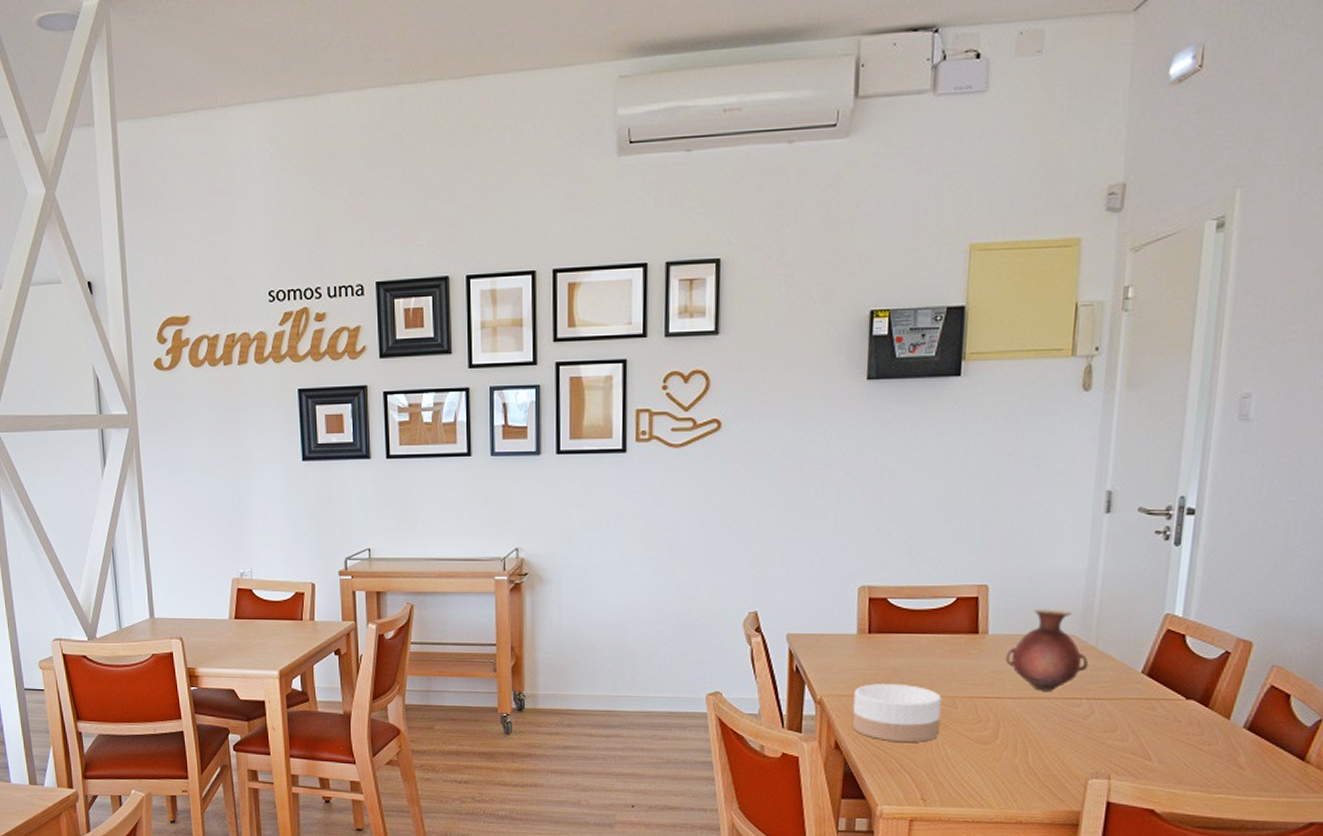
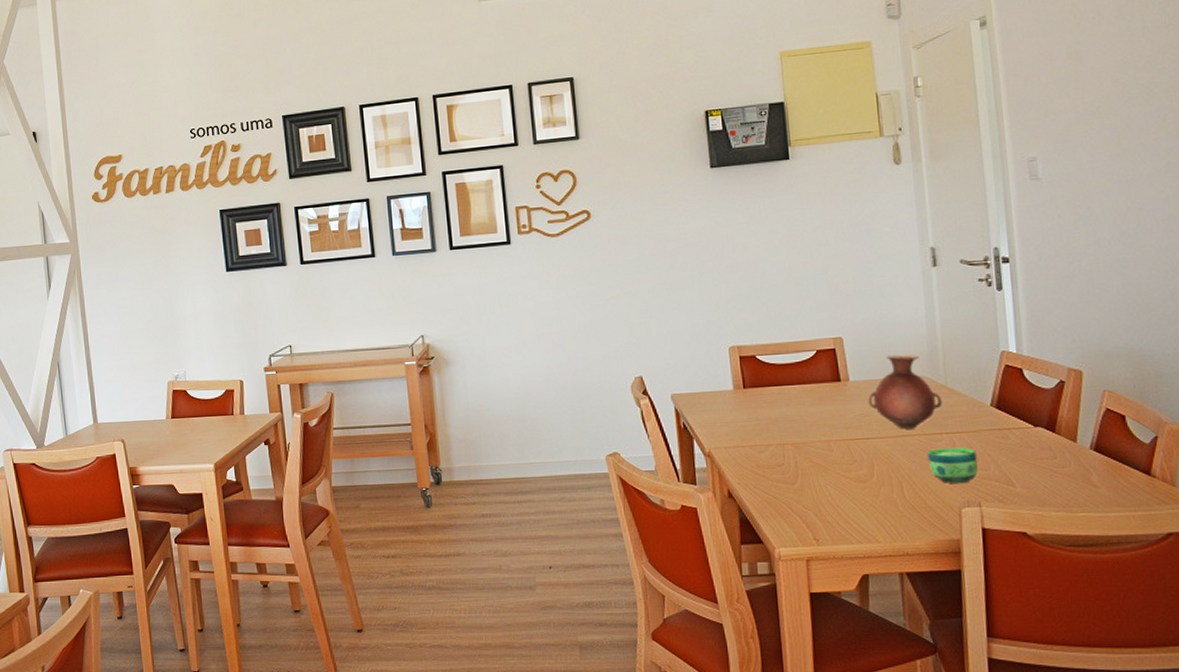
bowl: present [852,684,942,743] -> none [738,432,820,487]
cup: none [1061,714,1116,753] -> present [927,446,978,483]

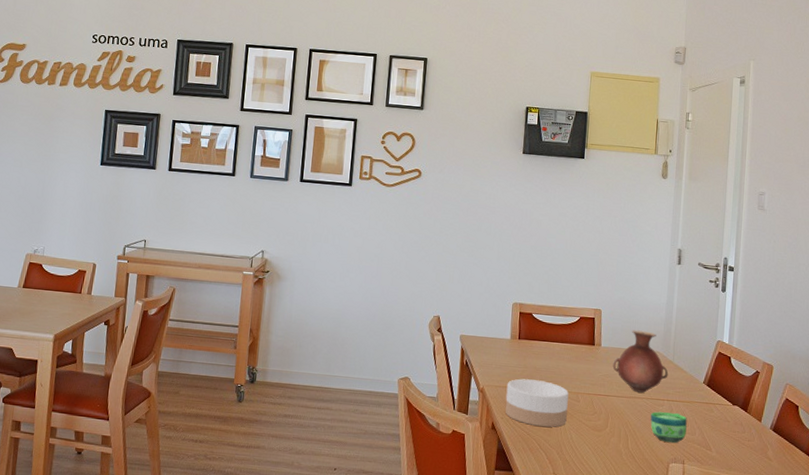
bowl: none [738,432,820,487] -> present [505,378,569,427]

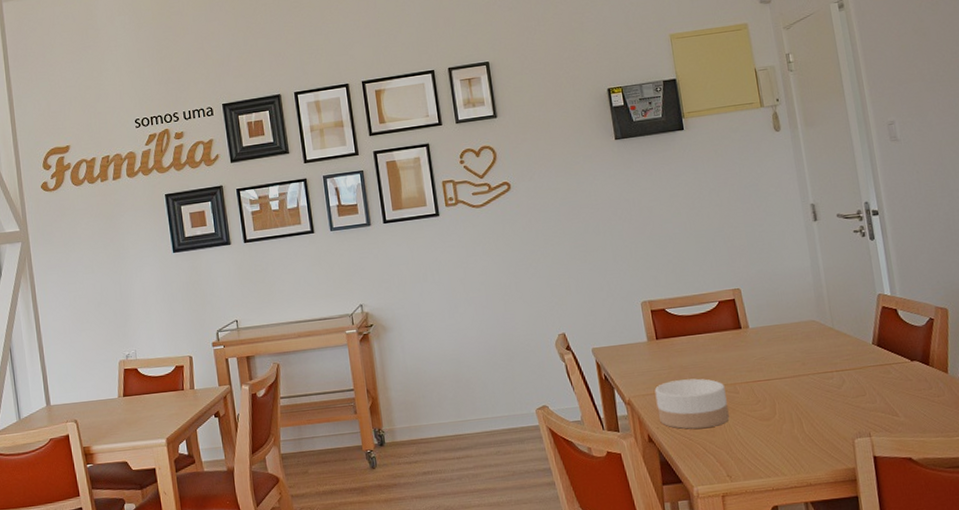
vase: present [612,329,669,393] -> none [766,301,831,370]
cup: present [650,411,687,443] -> none [821,382,866,417]

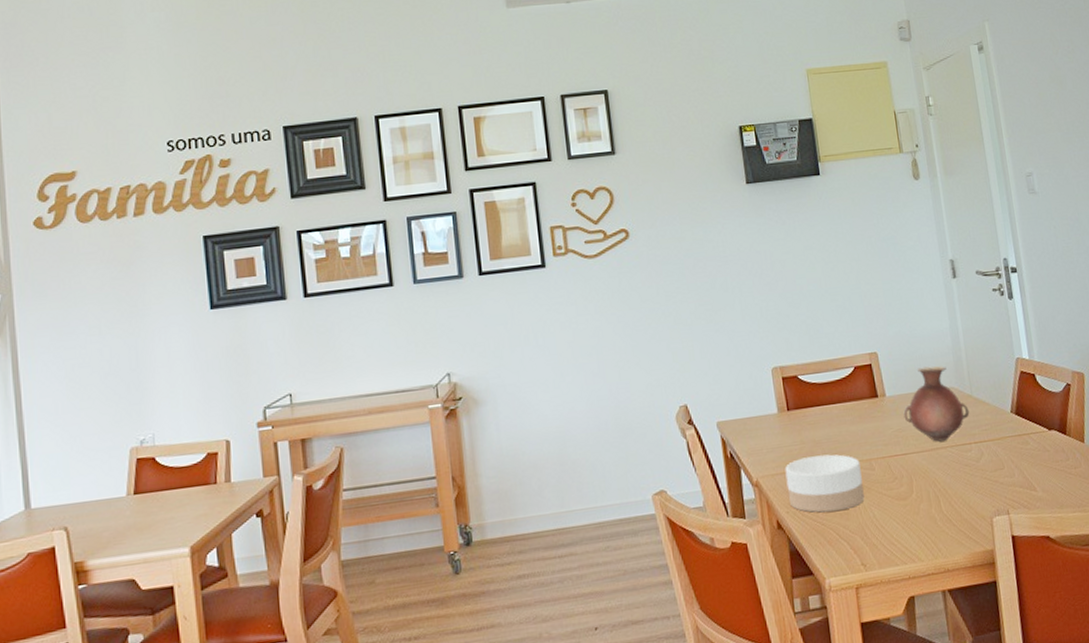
vase: none [766,301,831,370] -> present [903,365,970,442]

